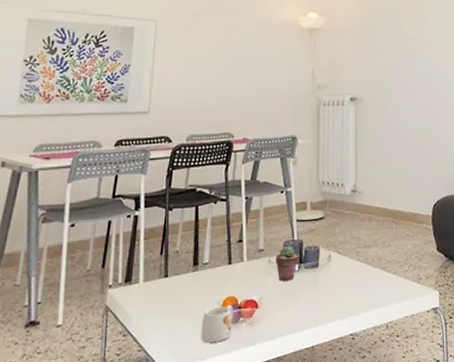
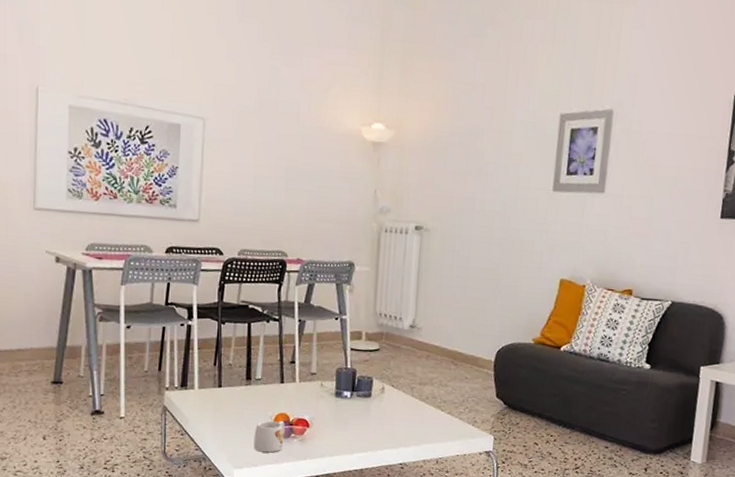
potted succulent: present [275,246,299,281] -> none [327,373,352,406]

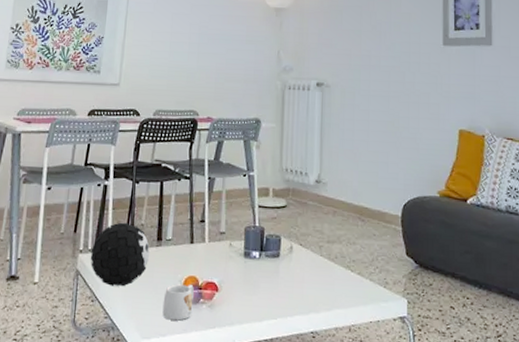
decorative orb: none [177,361,238,422] -> present [90,222,150,287]

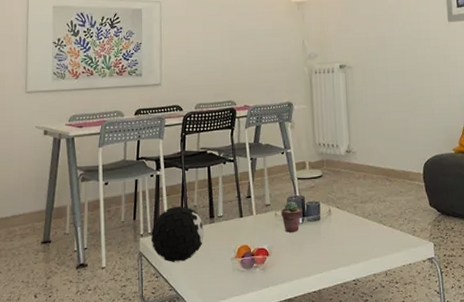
mug: present [162,284,195,321] -> none [220,253,248,285]
potted succulent: none [236,231,260,268] -> present [281,201,302,233]

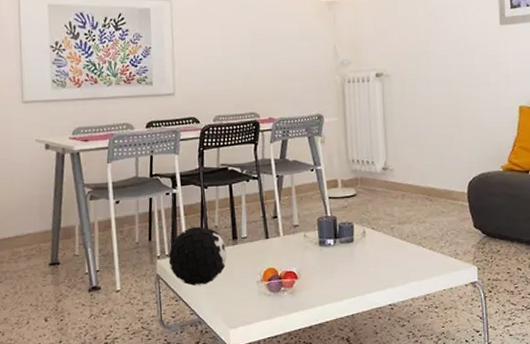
potted succulent: present [281,201,302,233] -> none [310,222,334,255]

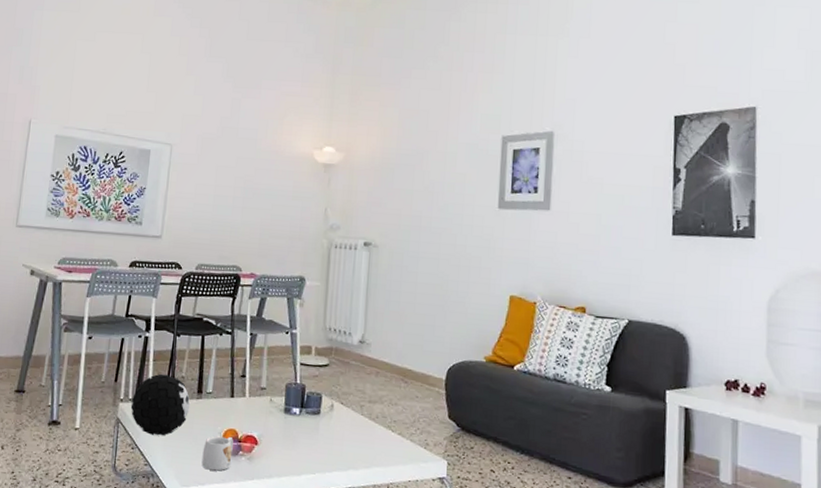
mug: none [245,276,275,309] -> present [201,436,234,471]

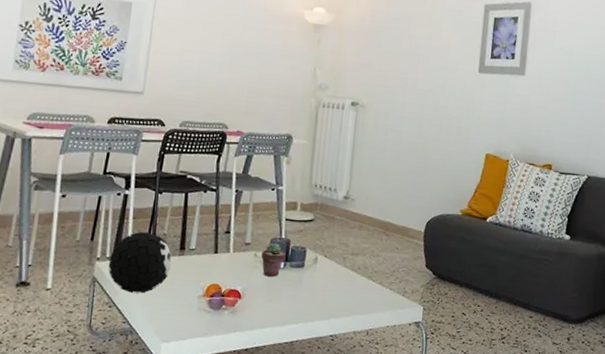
mug: present [201,436,234,471] -> none [183,291,217,326]
potted succulent: none [277,388,301,424] -> present [261,243,286,277]

